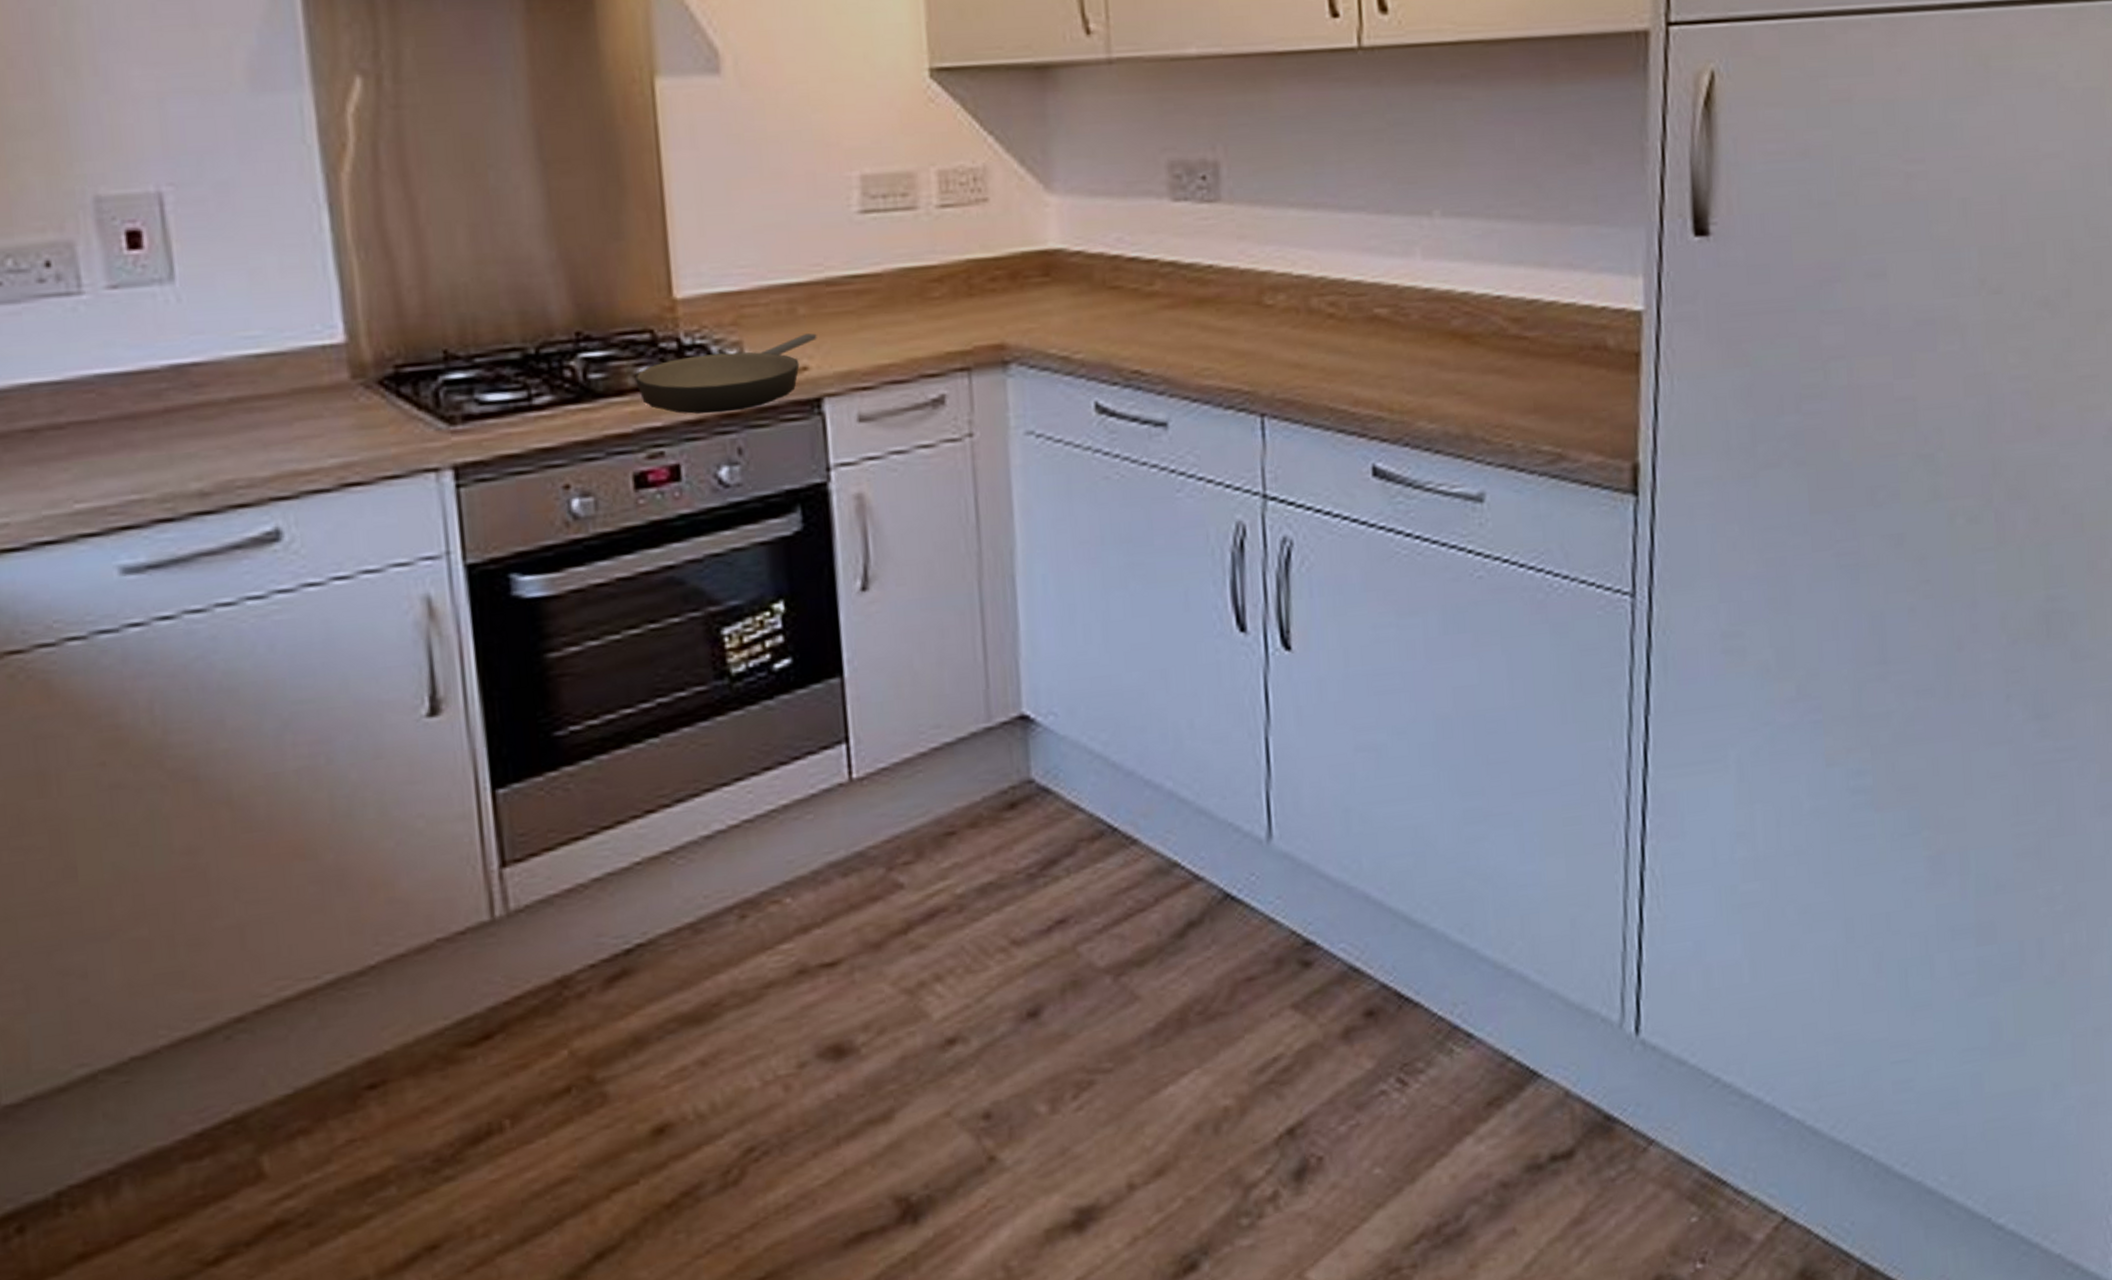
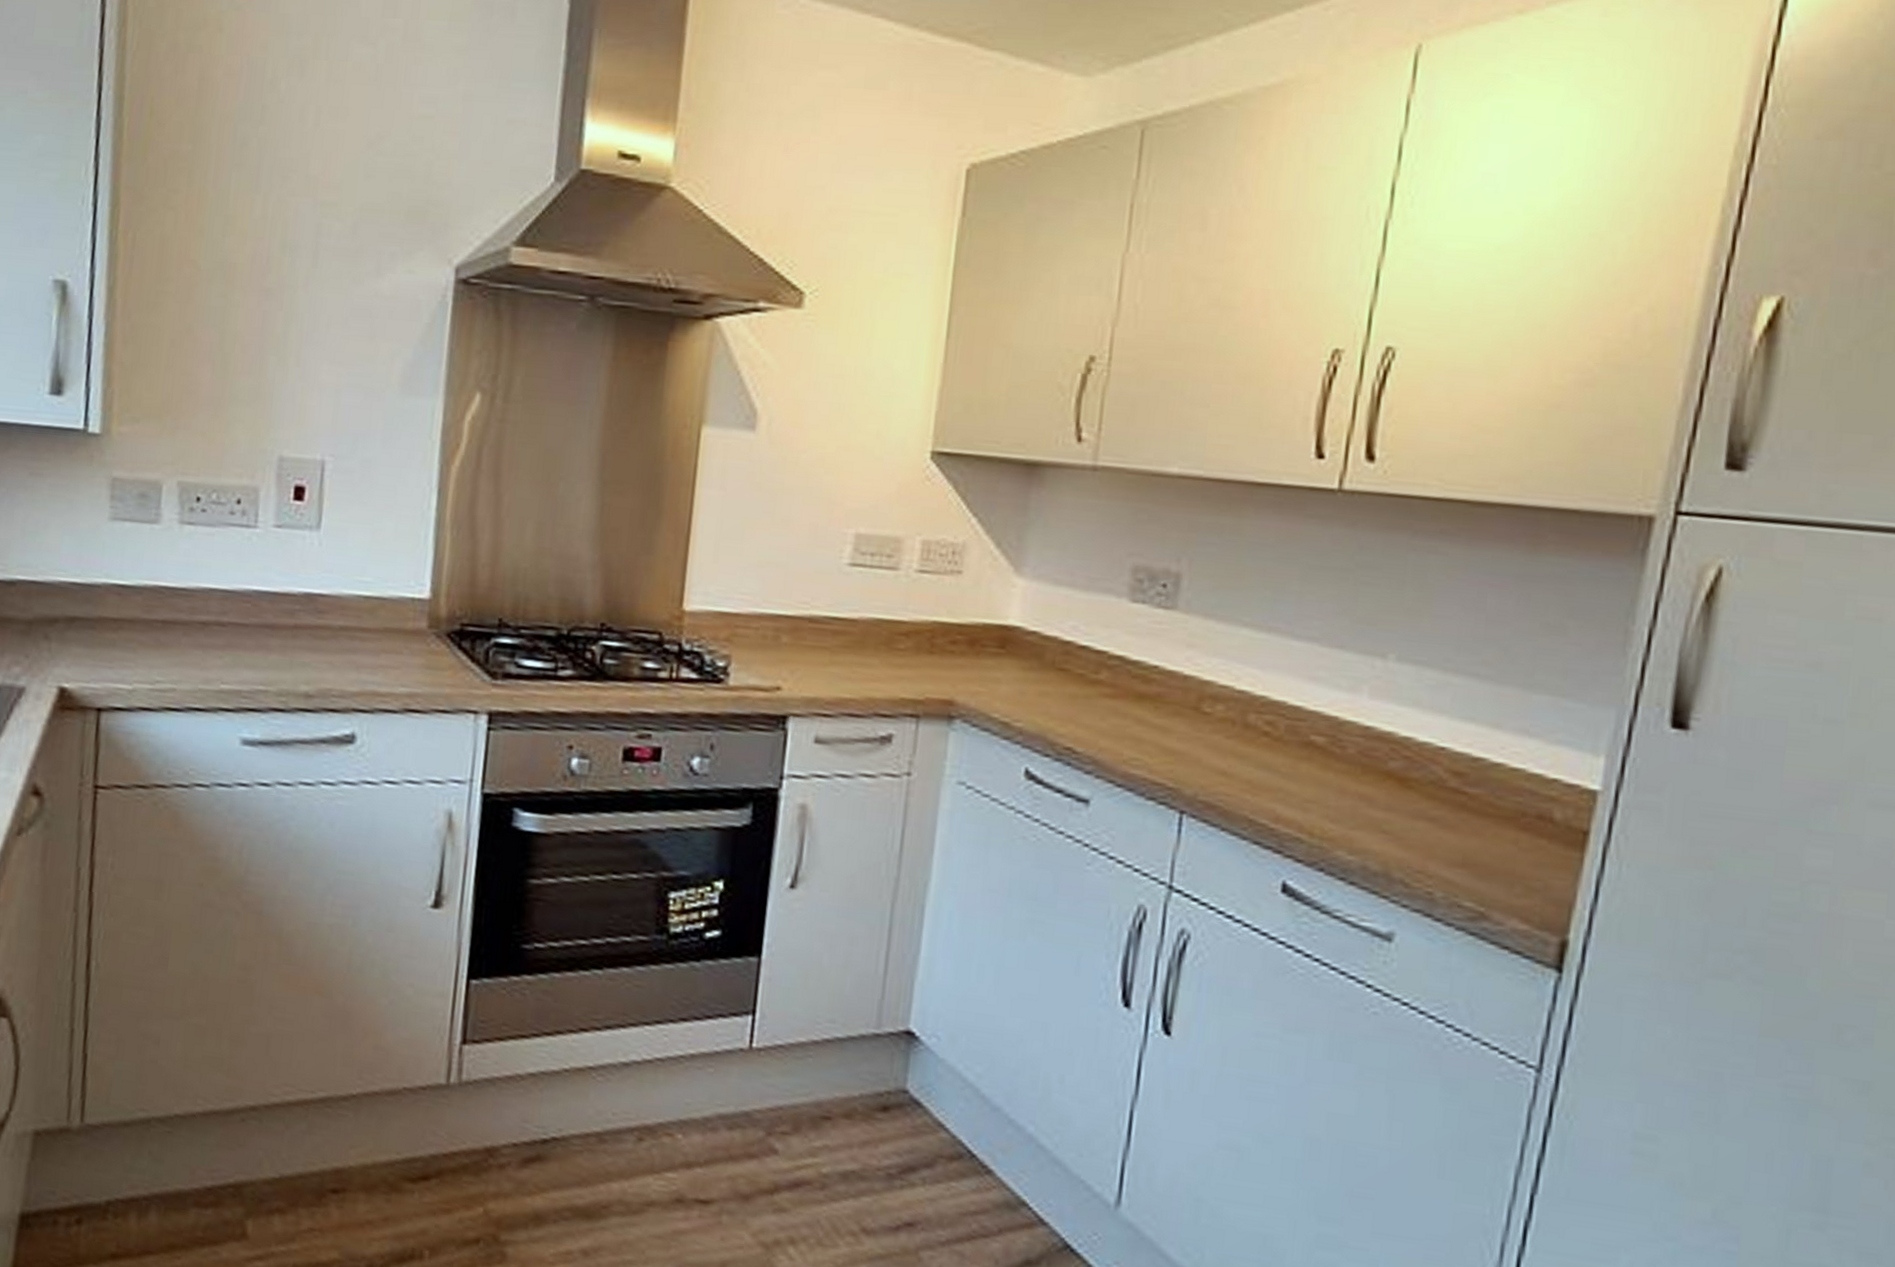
frying pan: present [634,333,817,414] -> none [639,659,794,713]

